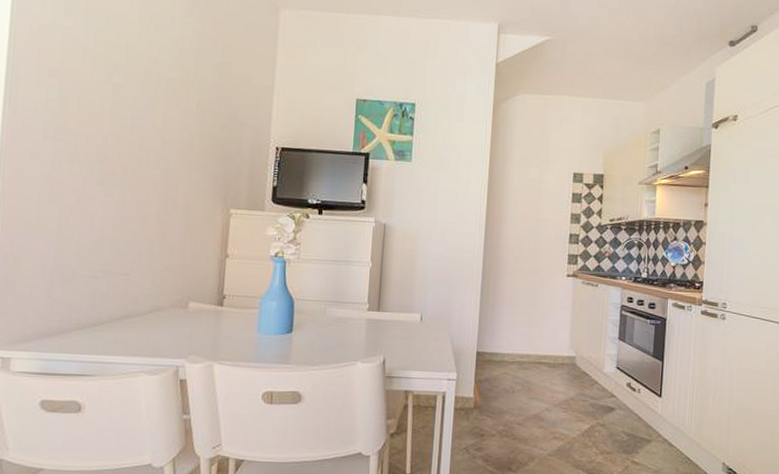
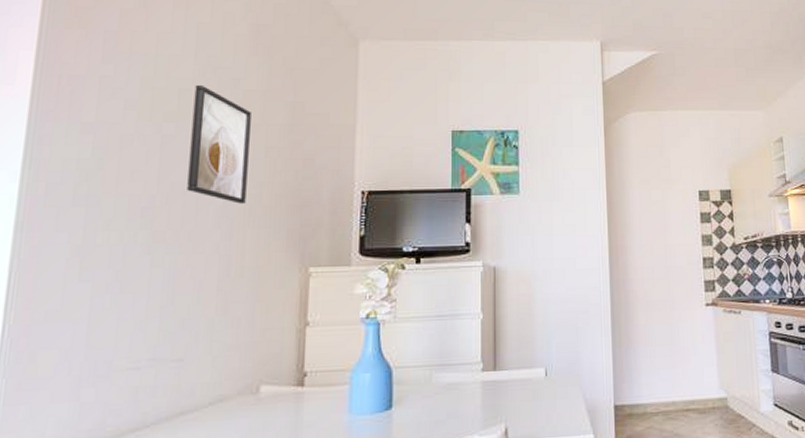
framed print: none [133,40,186,150] -> present [187,84,251,204]

